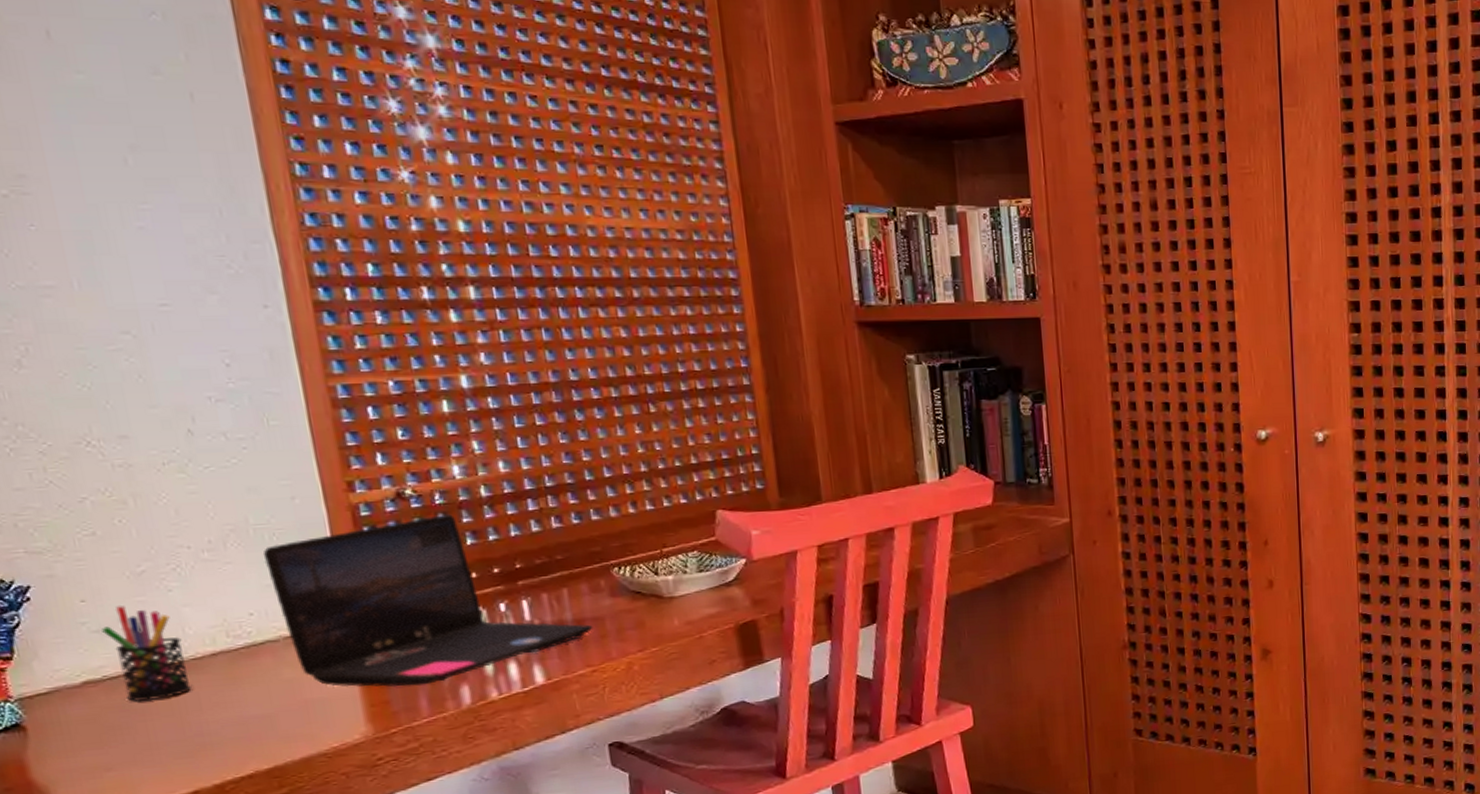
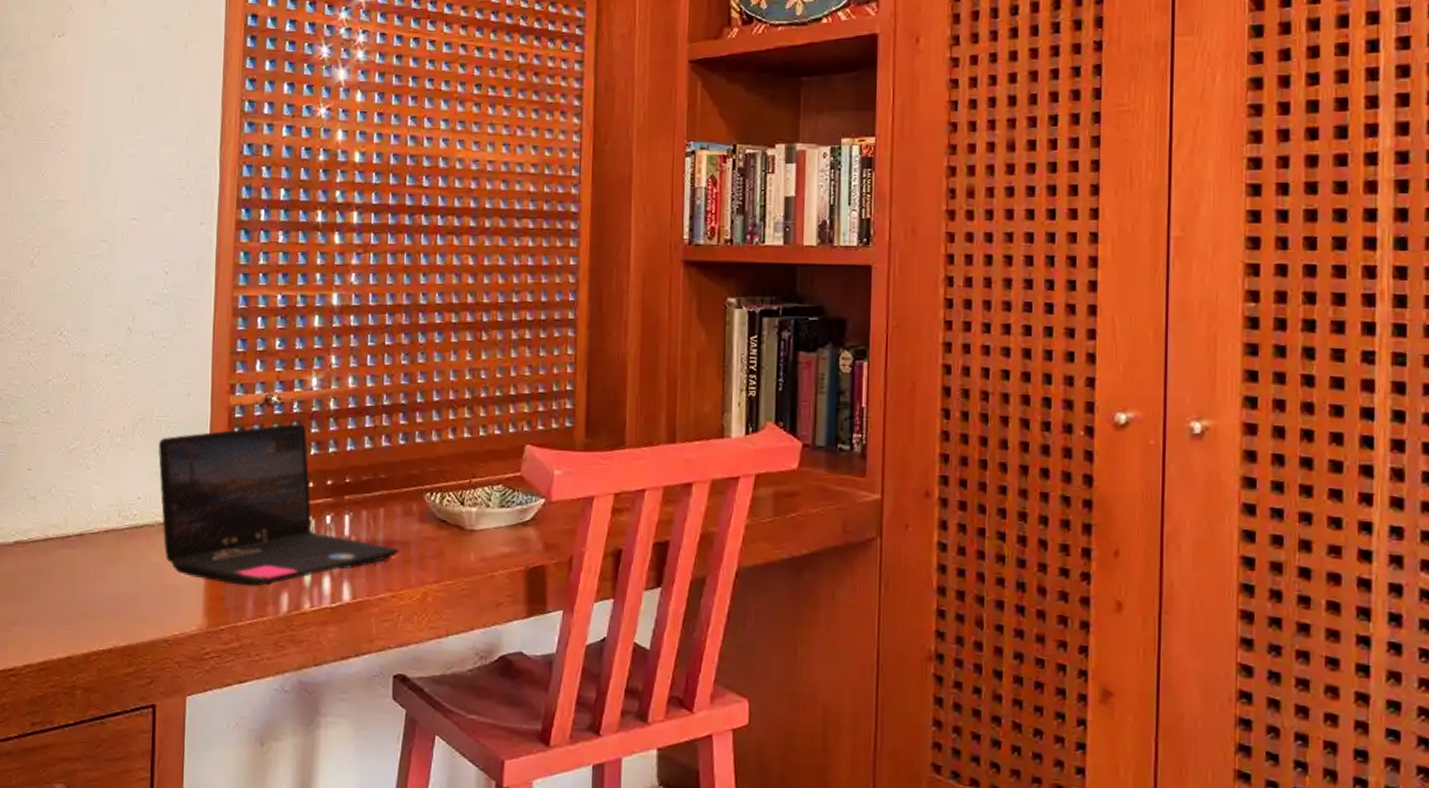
pen holder: present [101,606,192,702] -> none [36,477,87,567]

